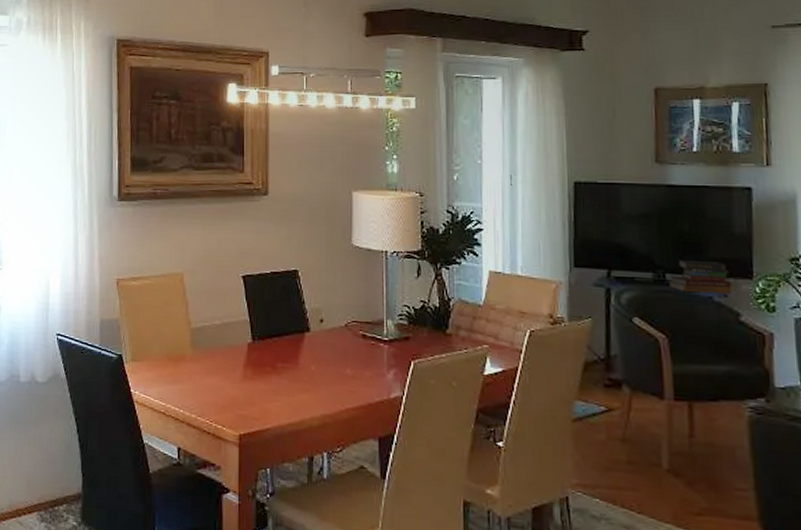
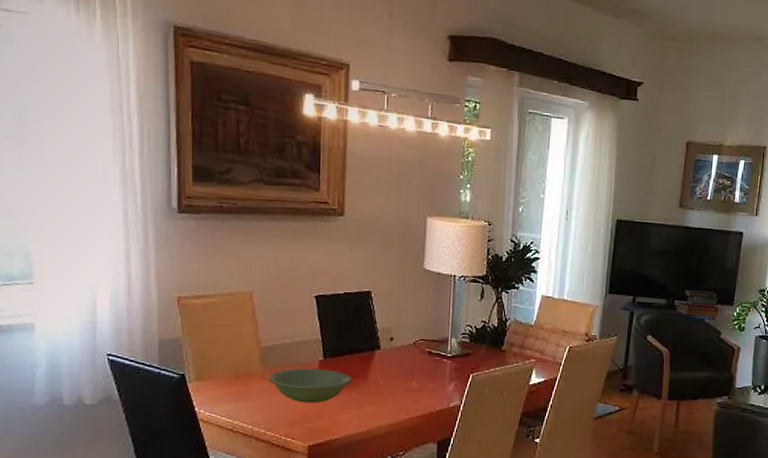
bowl: none [198,350,282,389] -> present [268,368,352,403]

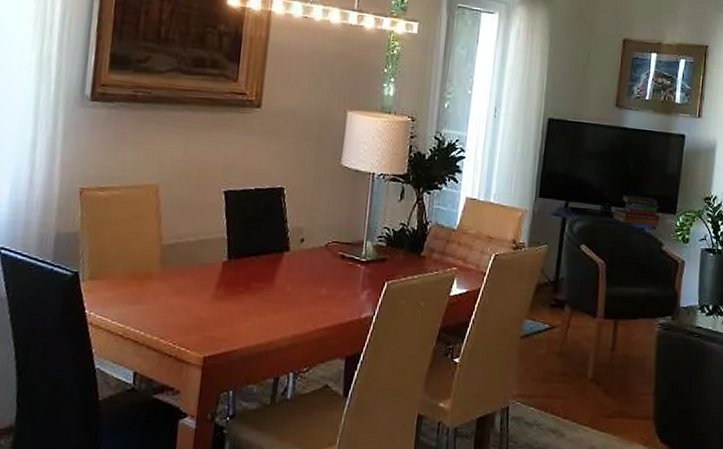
bowl: present [268,368,352,403] -> none [166,269,257,309]

